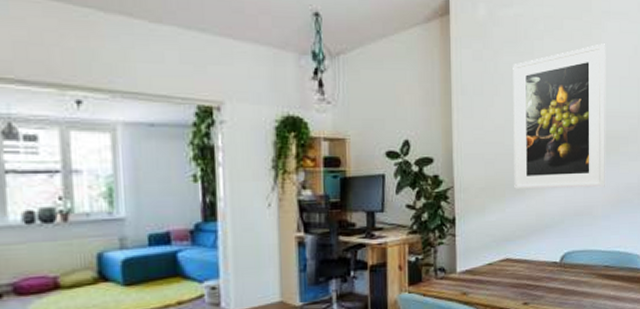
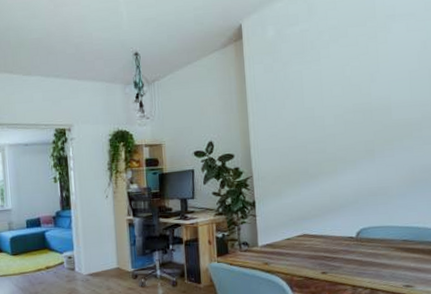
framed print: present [513,43,606,190] -> none [301,43,400,176]

